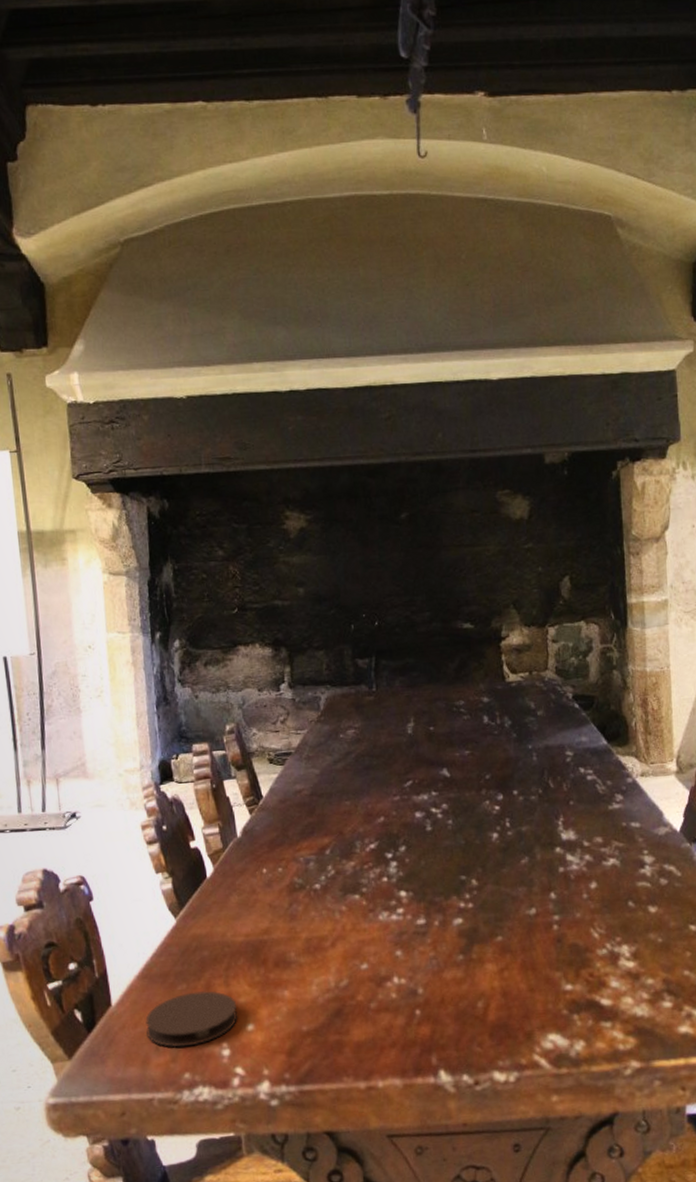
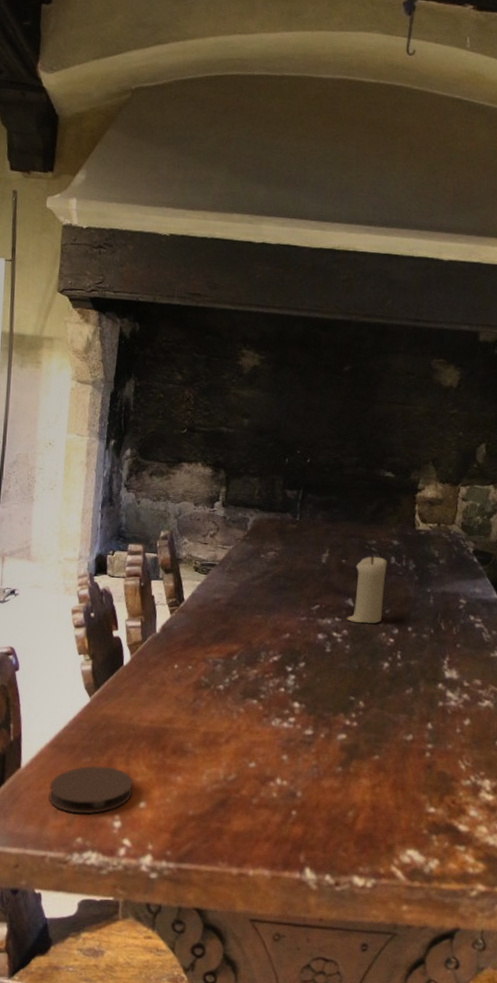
candle: none [444,718,483,795] -> present [346,556,387,624]

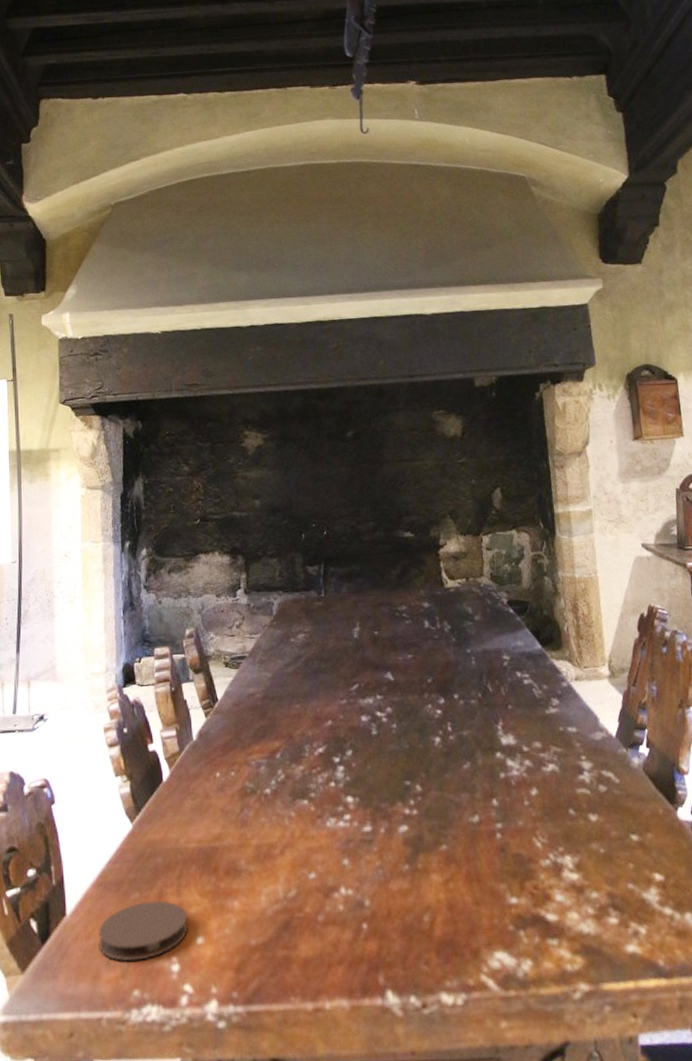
candle: present [346,556,387,624] -> none [388,622,425,698]

